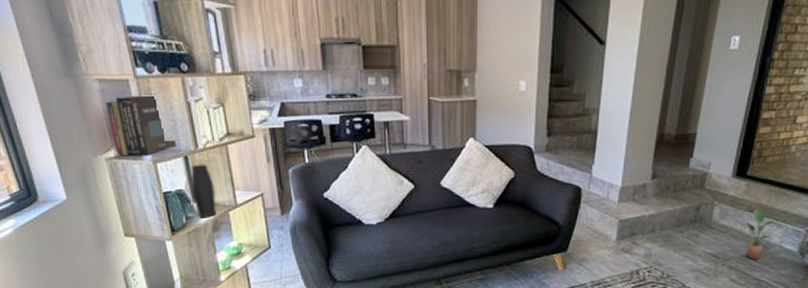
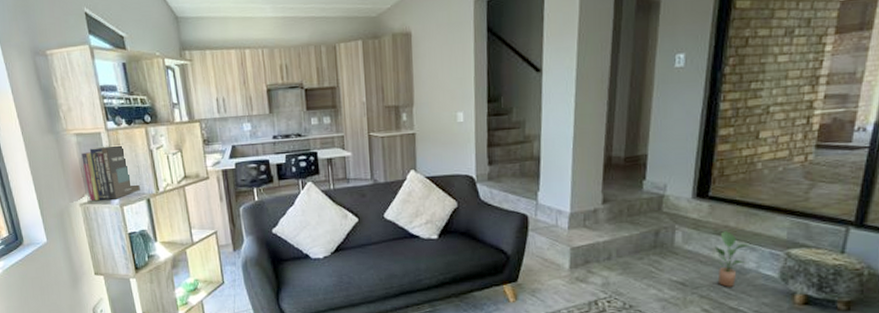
vase: present [190,164,217,218] -> none [152,205,176,256]

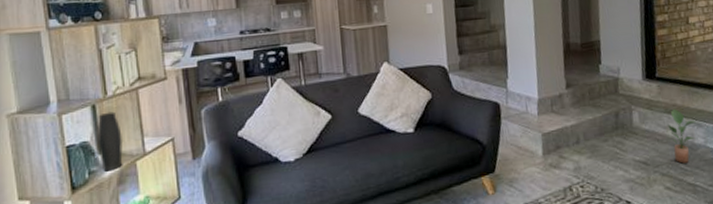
books: present [81,144,140,201] -> none [14,44,84,110]
vase: none [152,205,176,256] -> present [96,111,123,172]

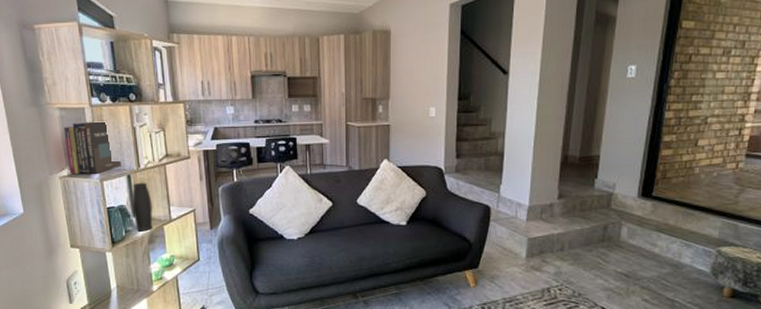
books: none [14,44,84,110] -> present [64,120,121,174]
potted plant: present [667,109,697,164] -> none [655,229,687,280]

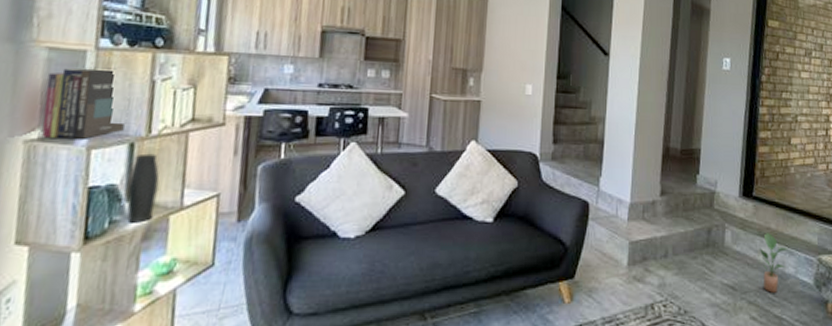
potted plant: none [655,229,687,280] -> present [759,233,789,293]

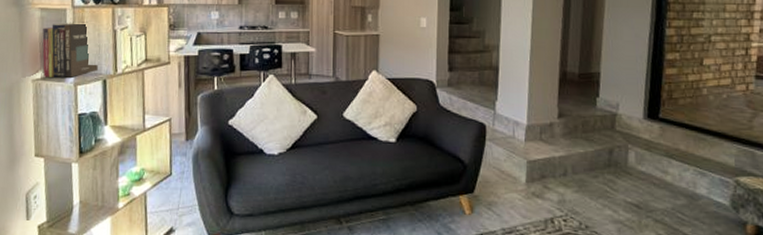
vase: present [126,153,160,223] -> none [104,87,127,141]
potted plant: present [759,233,789,293] -> none [666,154,701,212]

